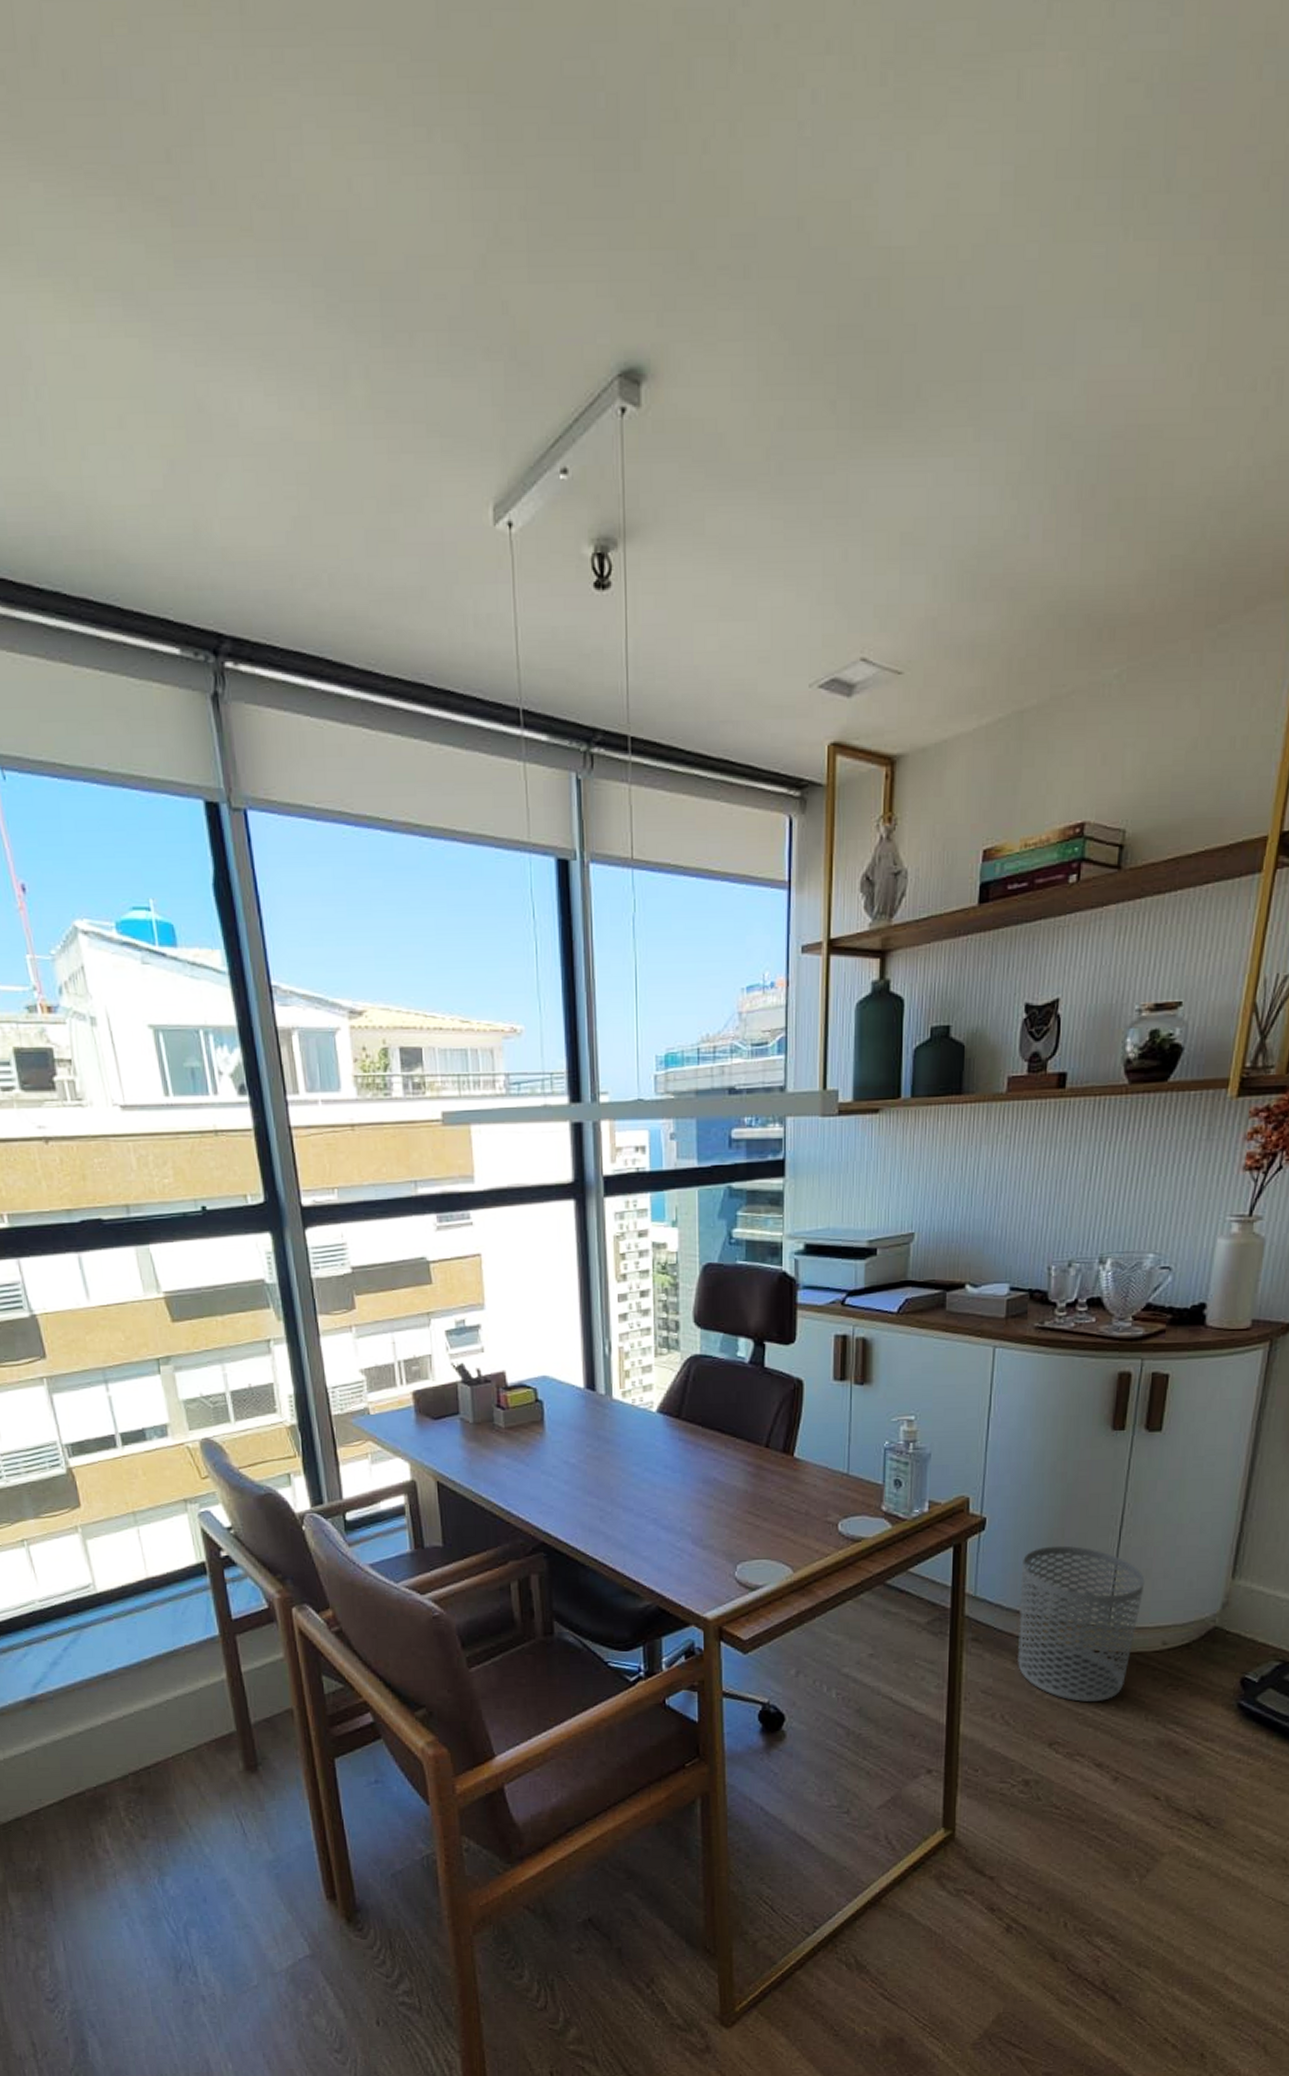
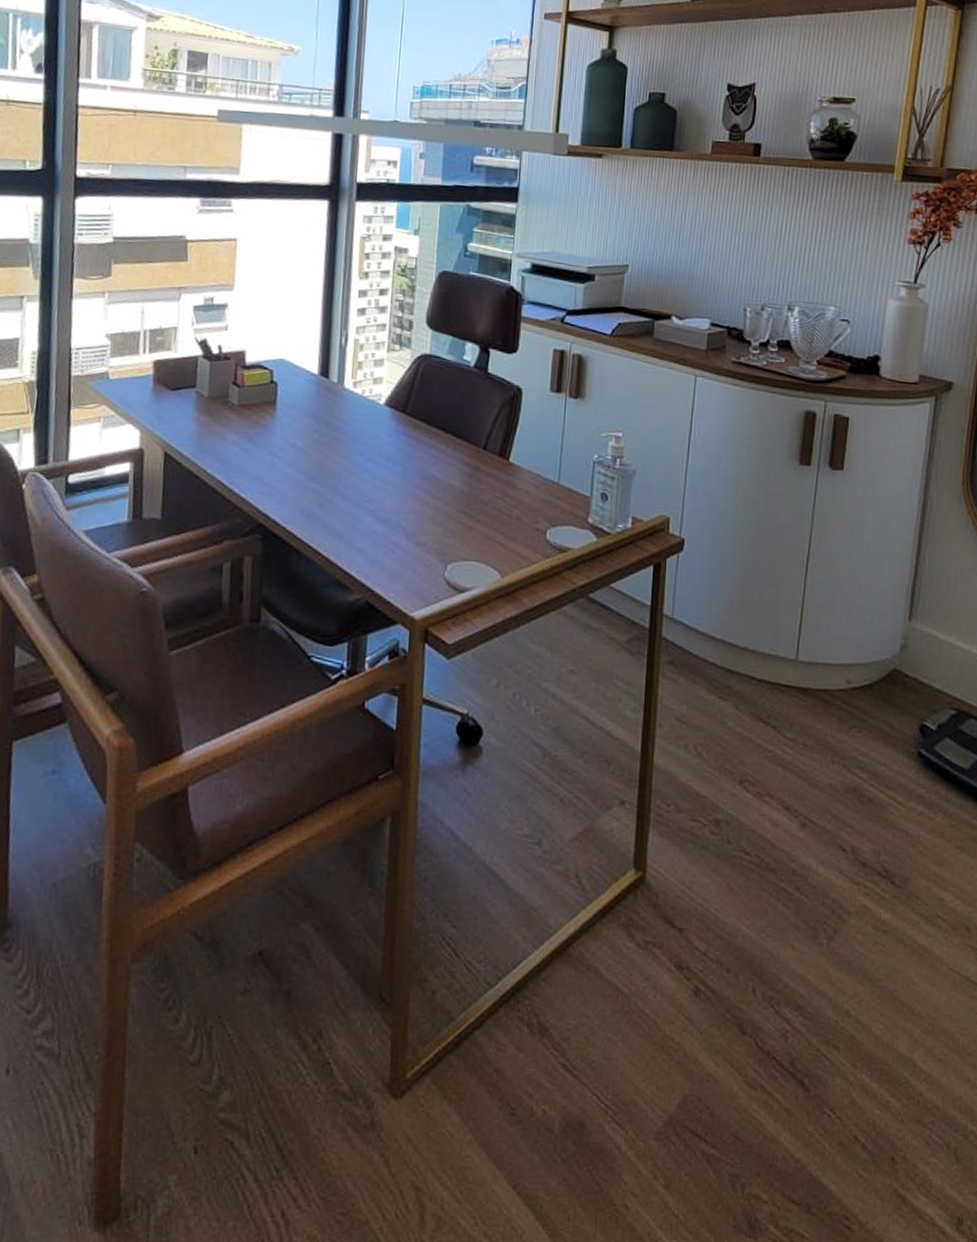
waste bin: present [1018,1545,1145,1702] -> none [711,573,830,738]

